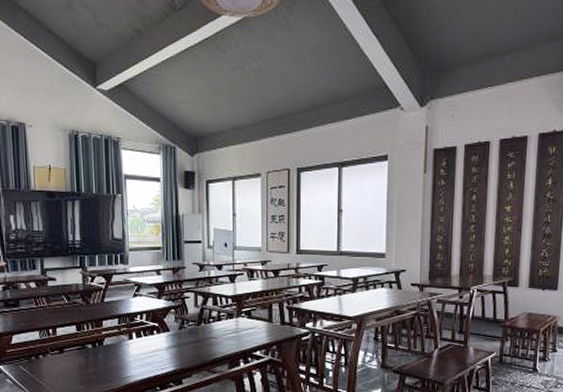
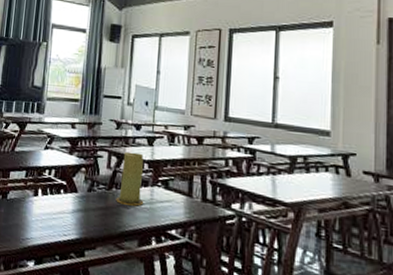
candle: none [205,290,231,336] -> present [116,151,144,206]

